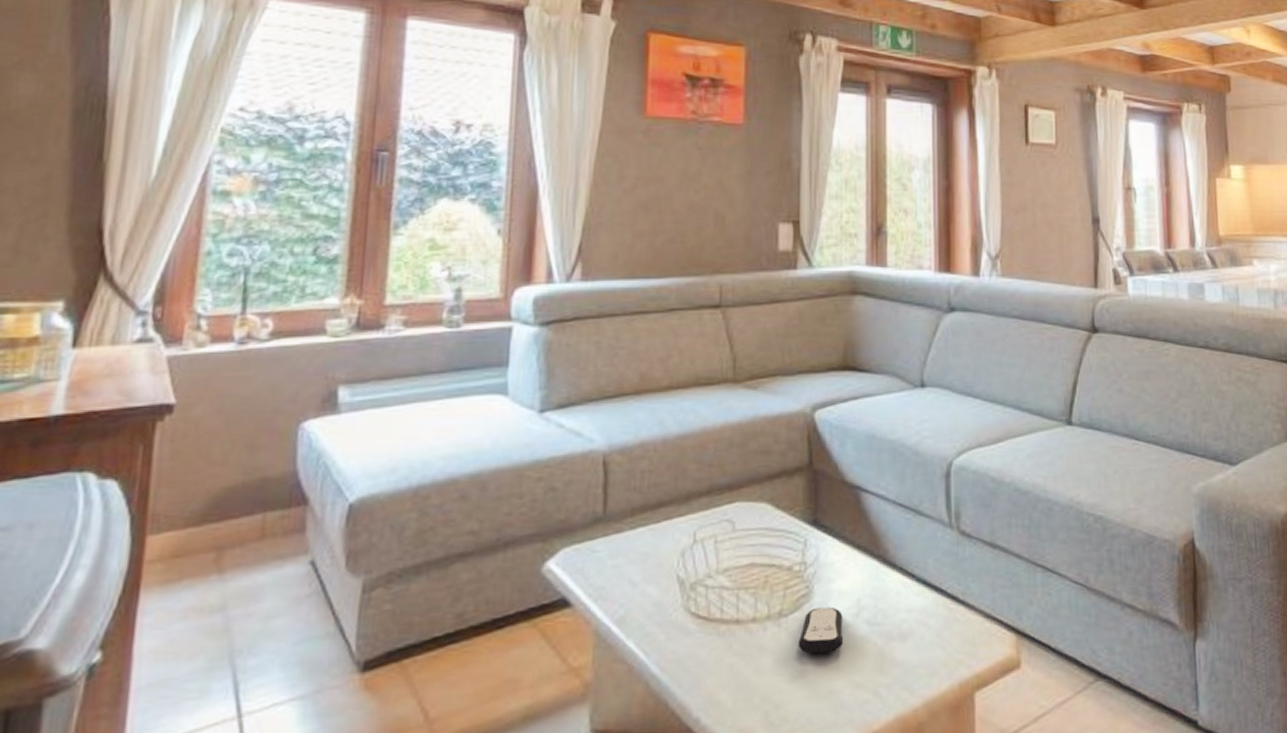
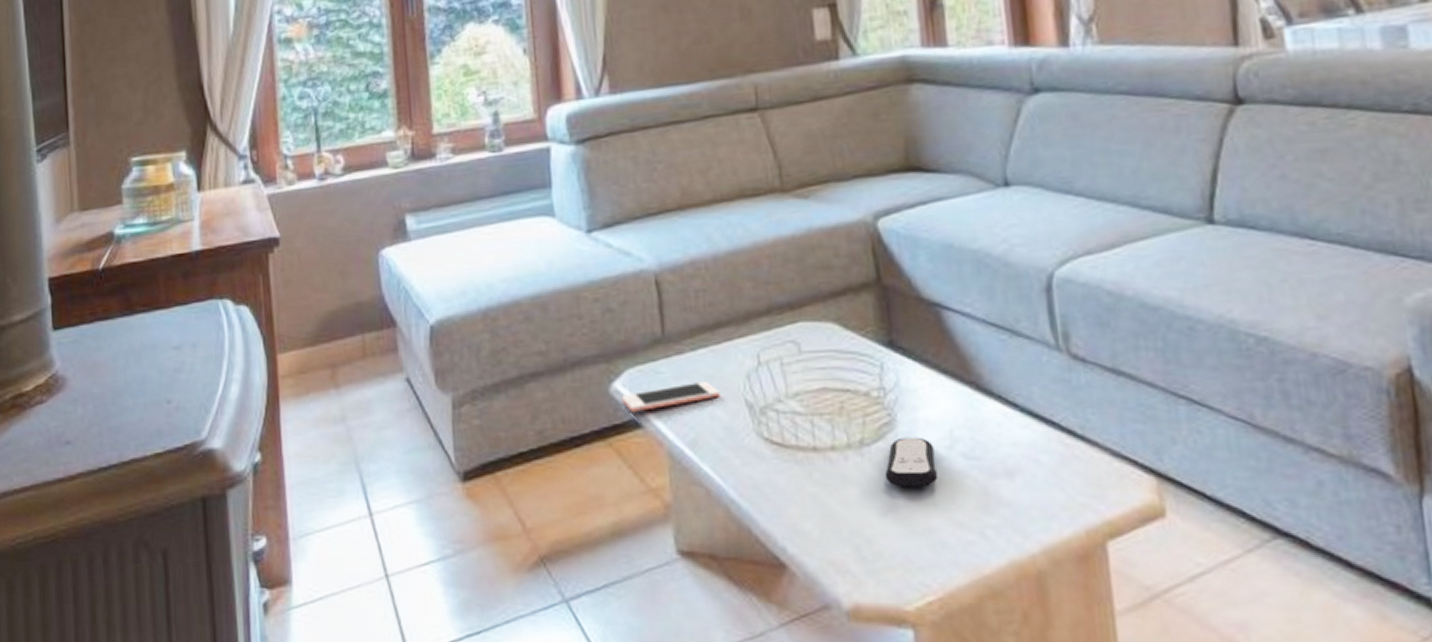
cell phone: none [552,558,654,592] -> present [621,380,721,413]

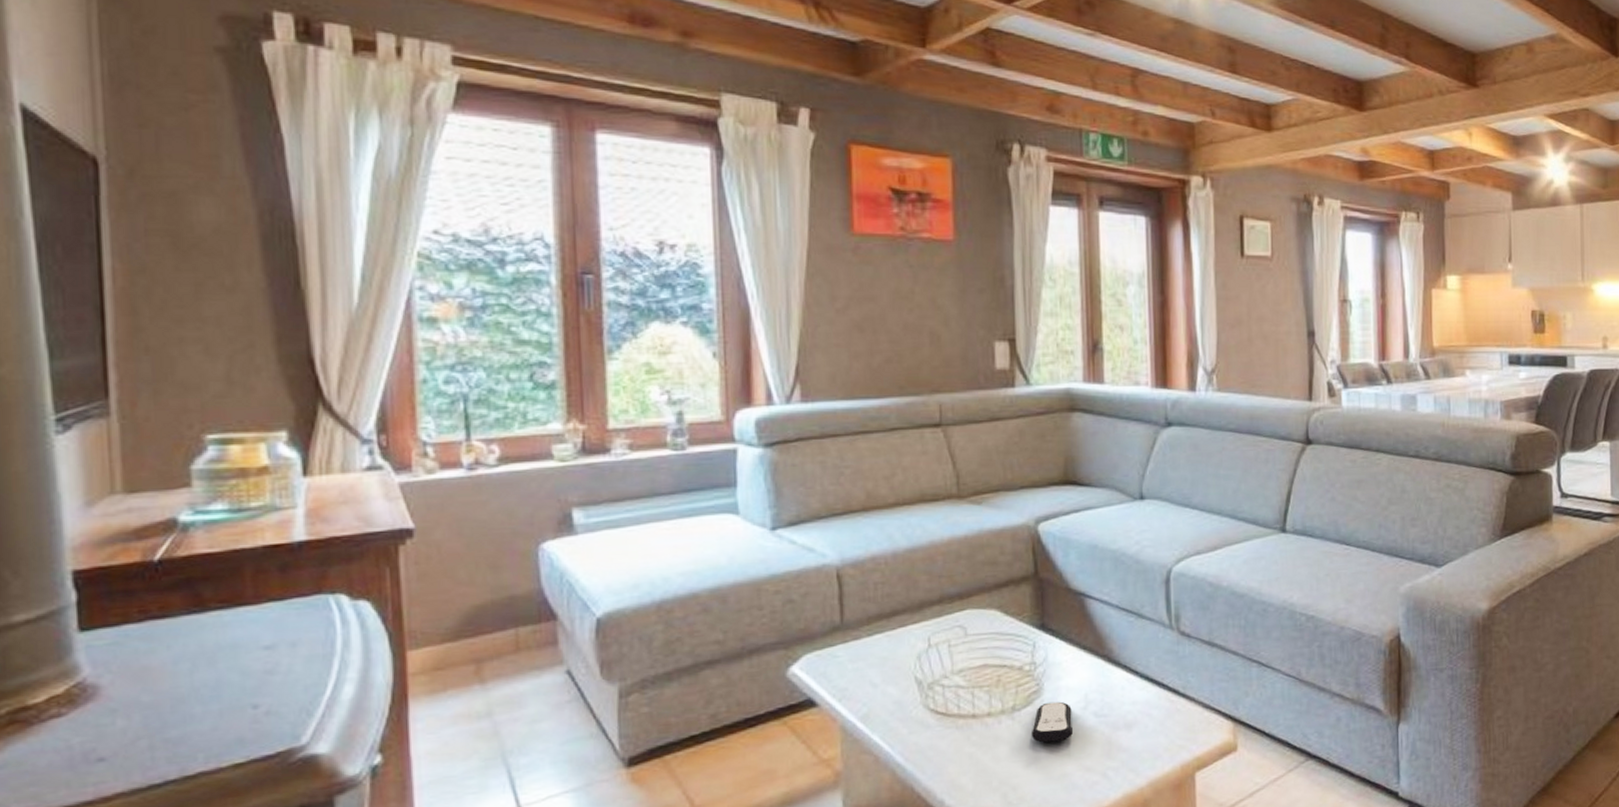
cell phone: present [621,380,721,413] -> none [797,662,893,694]

